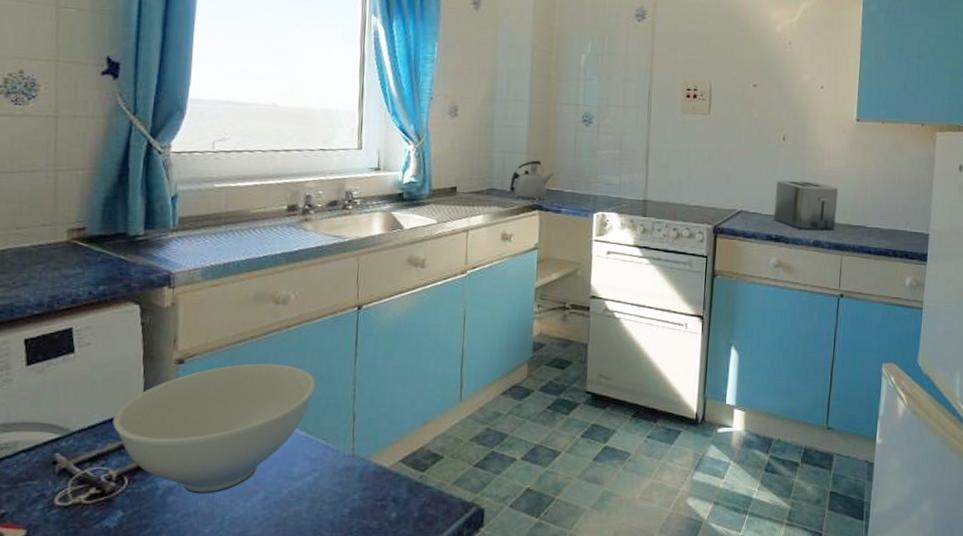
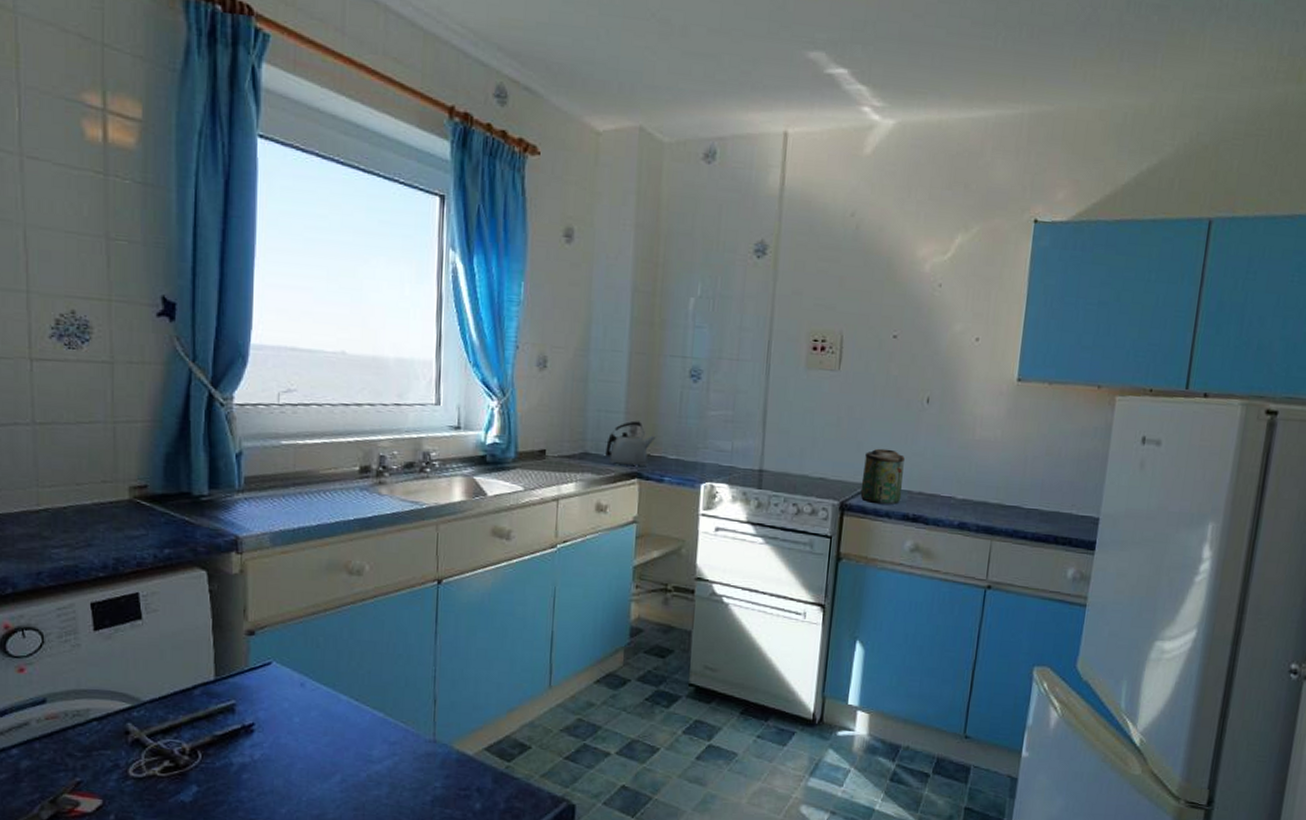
bowl: present [113,363,315,494] -> none [184,637,393,774]
canister: none [730,179,766,228] -> present [860,448,905,505]
toaster: present [773,180,839,231] -> none [911,450,992,511]

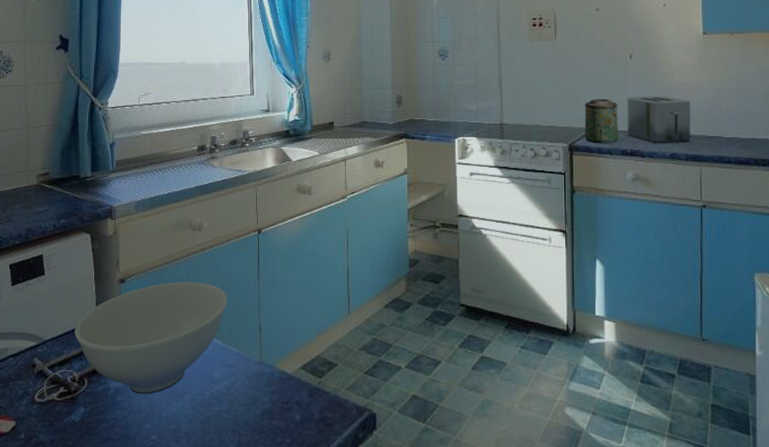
bowl: none [184,637,393,774] -> present [74,281,227,395]
kettle: present [605,421,656,467] -> none [379,94,417,129]
toaster: none [911,450,992,511] -> present [627,96,691,144]

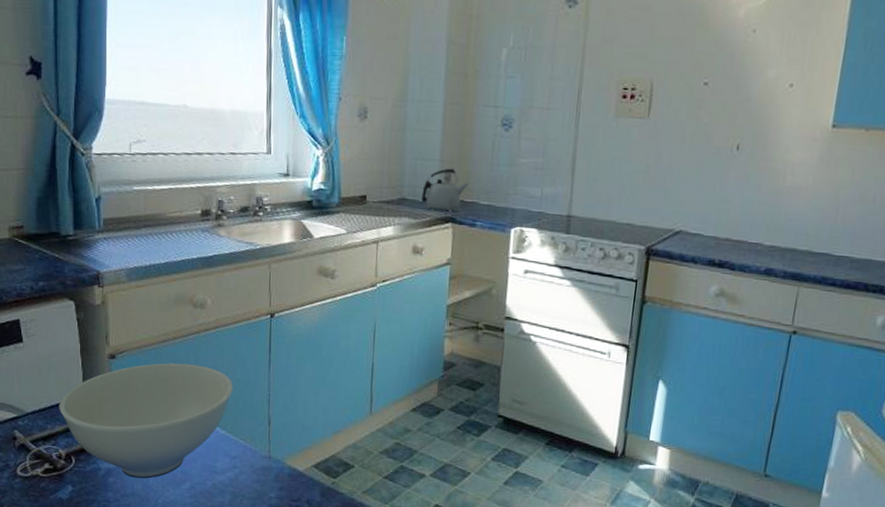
kettle: none [379,94,417,129] -> present [421,168,469,212]
canister: present [584,98,619,144] -> none [666,195,712,251]
toaster: present [627,96,691,144] -> none [718,197,802,258]

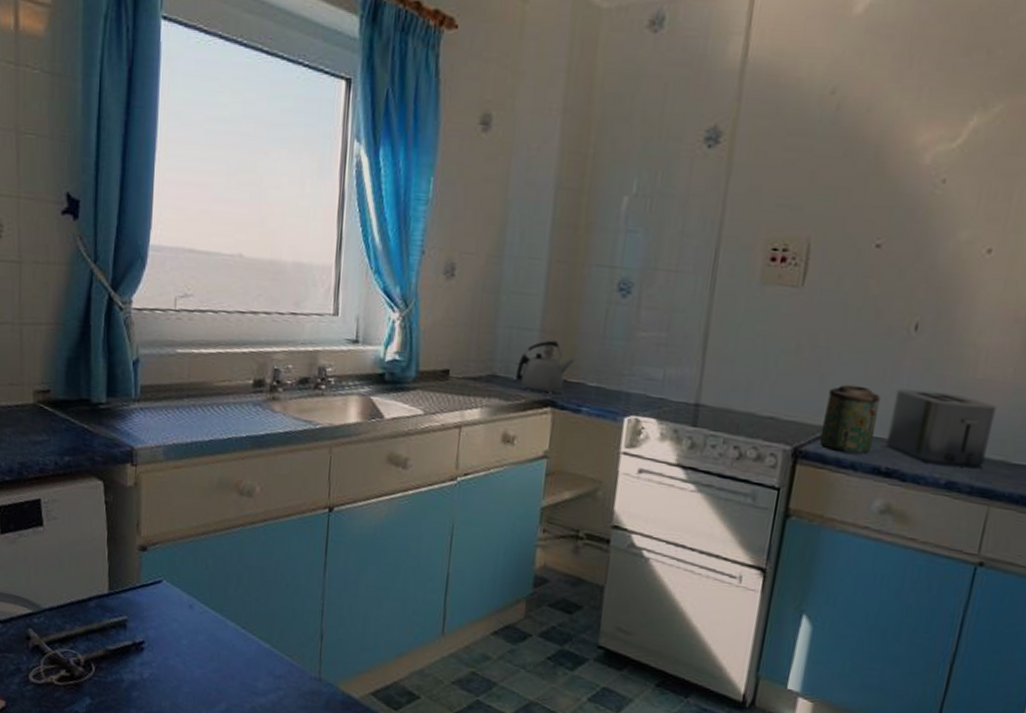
bowl: present [59,362,233,479] -> none [80,559,281,696]
canister: none [666,195,712,251] -> present [819,384,880,455]
toaster: none [718,197,802,258] -> present [886,389,997,469]

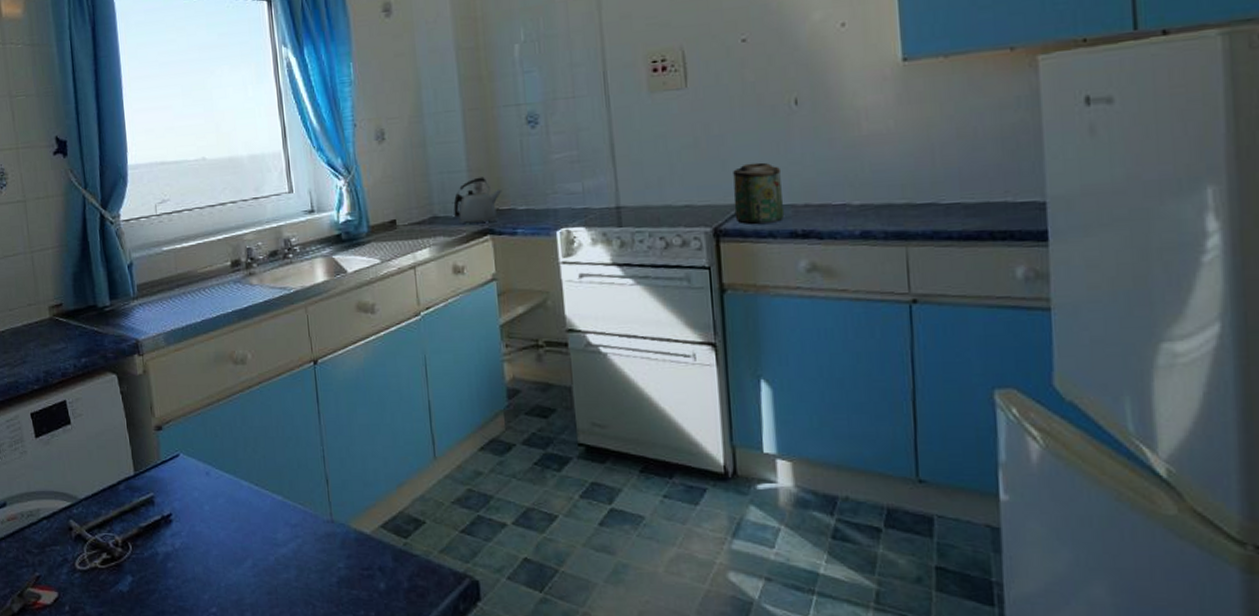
toaster: present [886,389,997,469] -> none [793,152,891,220]

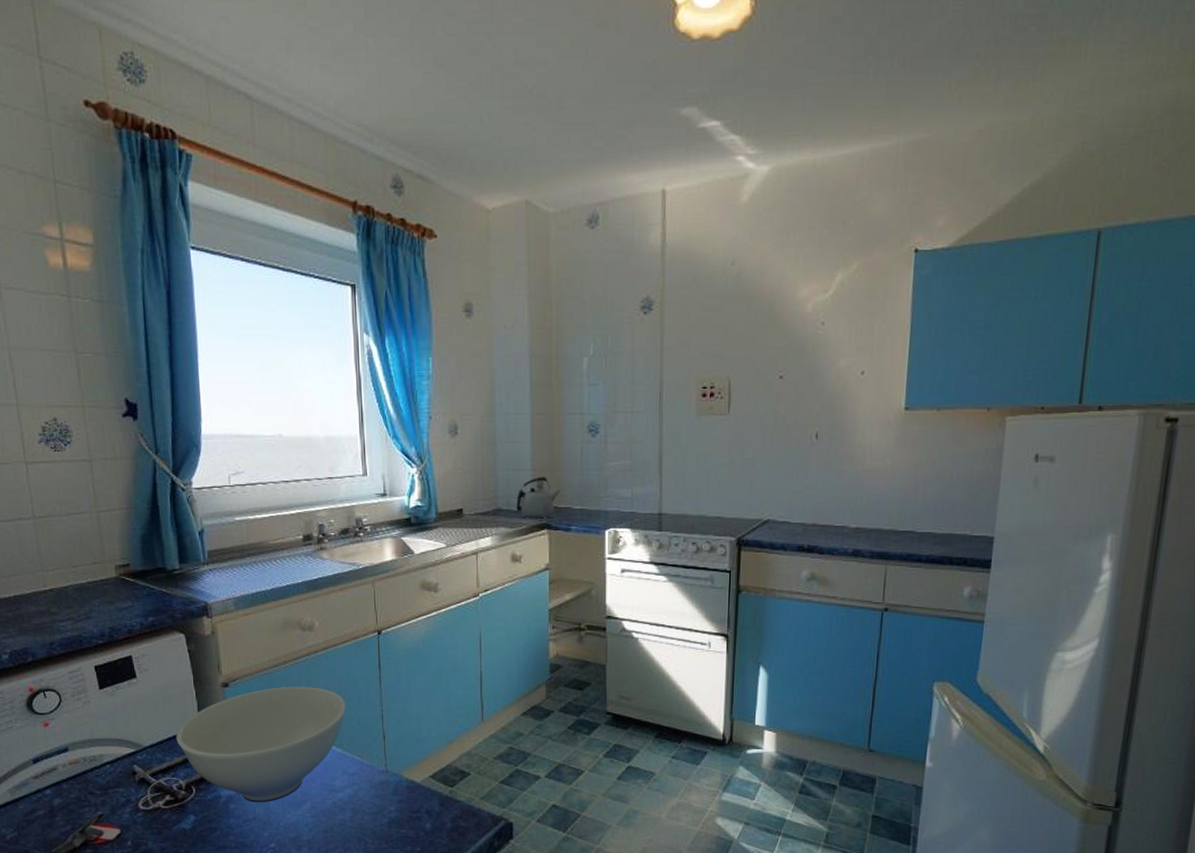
bowl: none [111,426,285,561] -> present [176,686,346,803]
canister: present [733,162,785,225] -> none [755,485,797,538]

